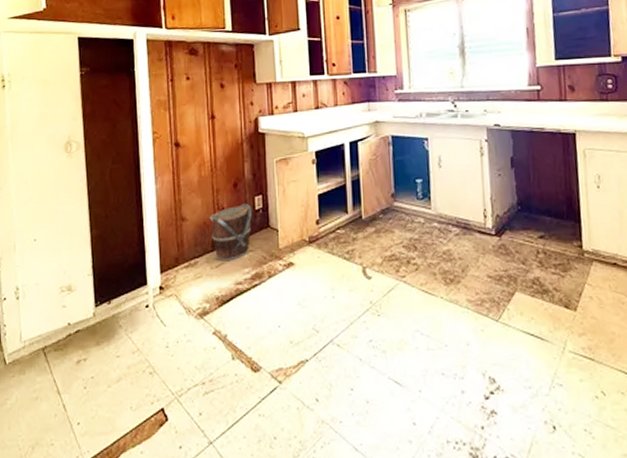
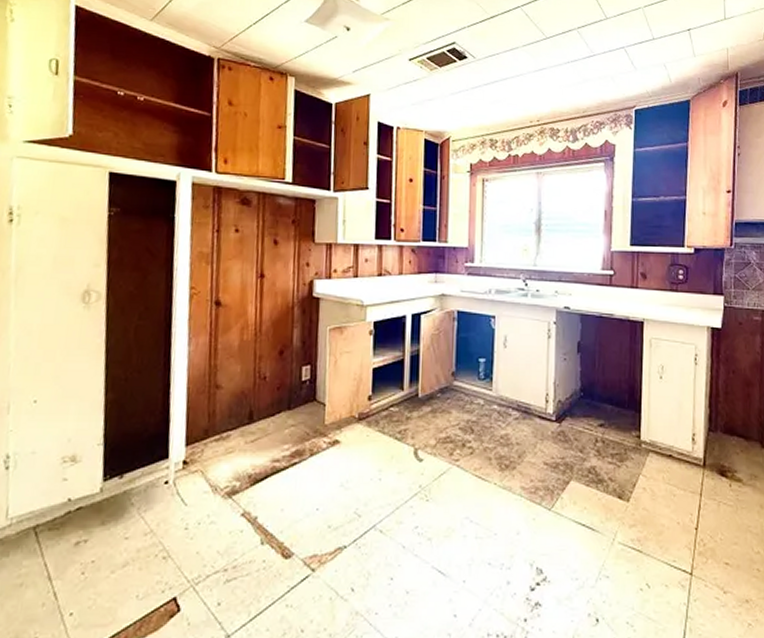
bucket: present [209,204,252,262] -> none [248,374,298,436]

